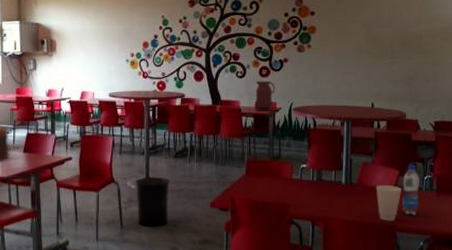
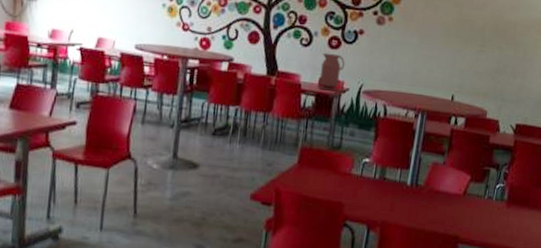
waste bin: present [135,177,170,227] -> none [157,156,203,219]
cup: present [375,185,402,222] -> none [442,190,471,232]
bottle: present [401,164,419,215] -> none [467,169,491,227]

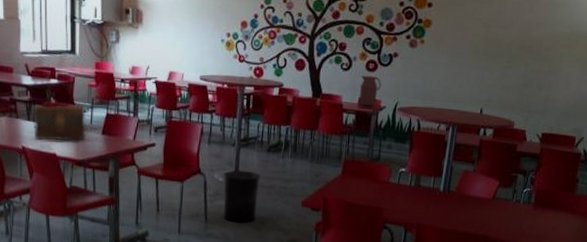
waste bin: none [157,156,203,219] -> present [223,170,260,223]

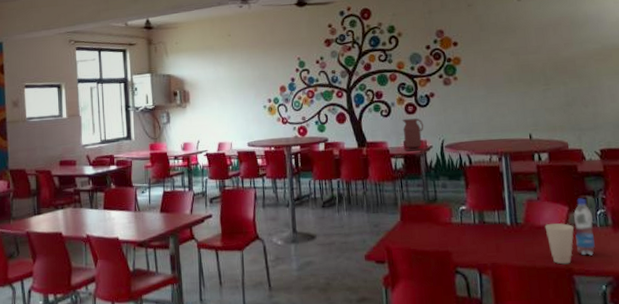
shoulder bag: present [33,105,88,143] -> none [96,187,147,226]
waste bin: present [223,170,260,223] -> none [281,230,320,287]
cup: none [473,195,500,233] -> present [544,223,575,265]
bottle: none [496,175,519,227] -> present [573,198,596,256]

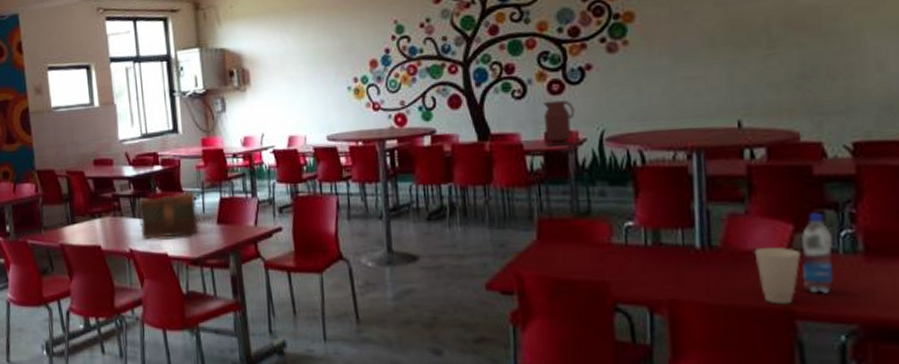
shoulder bag: none [96,187,147,226] -> present [138,192,201,240]

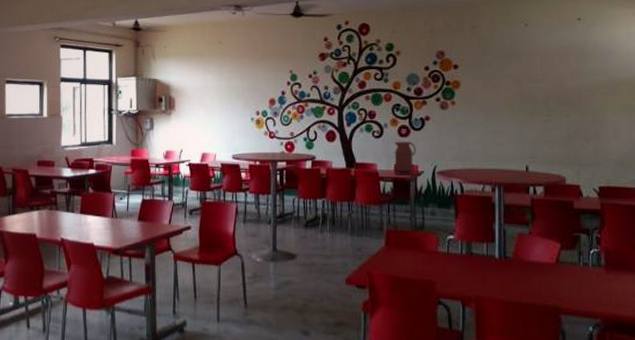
shoulder bag: present [138,192,201,240] -> none [72,193,125,232]
cup: present [753,247,802,305] -> none [534,260,565,303]
bottle: present [800,212,834,294] -> none [564,236,586,295]

